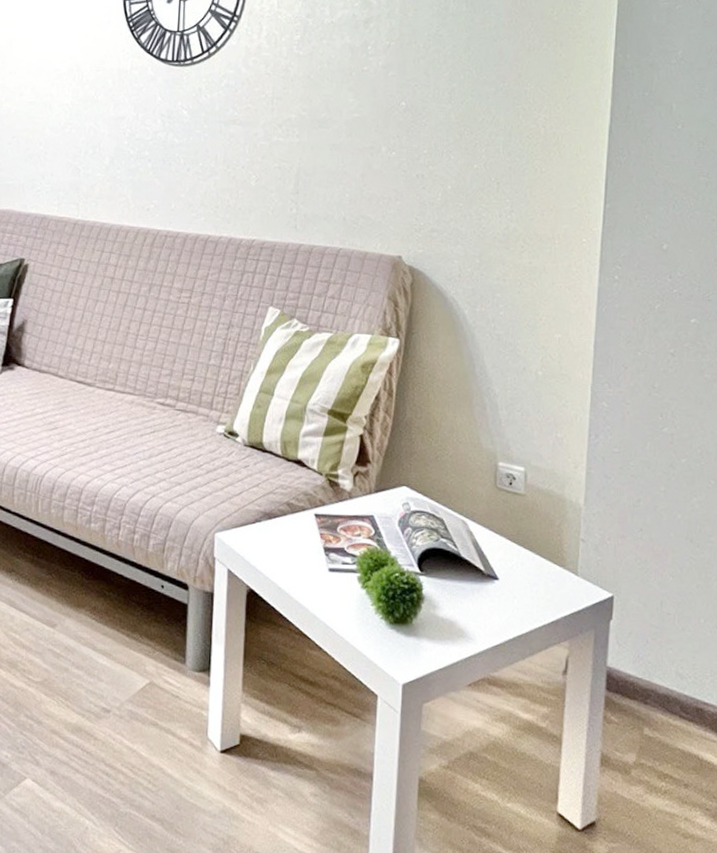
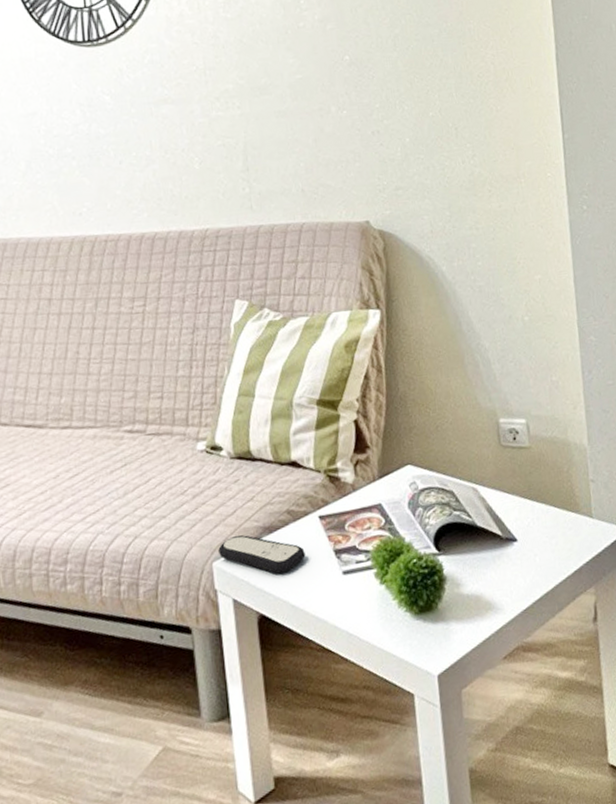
remote control: none [221,515,298,557] -> present [218,535,306,574]

